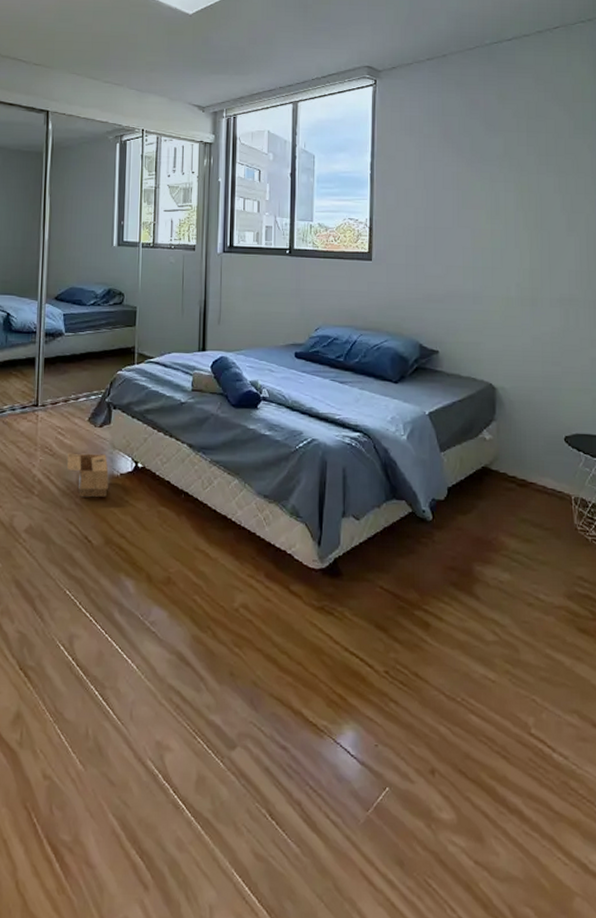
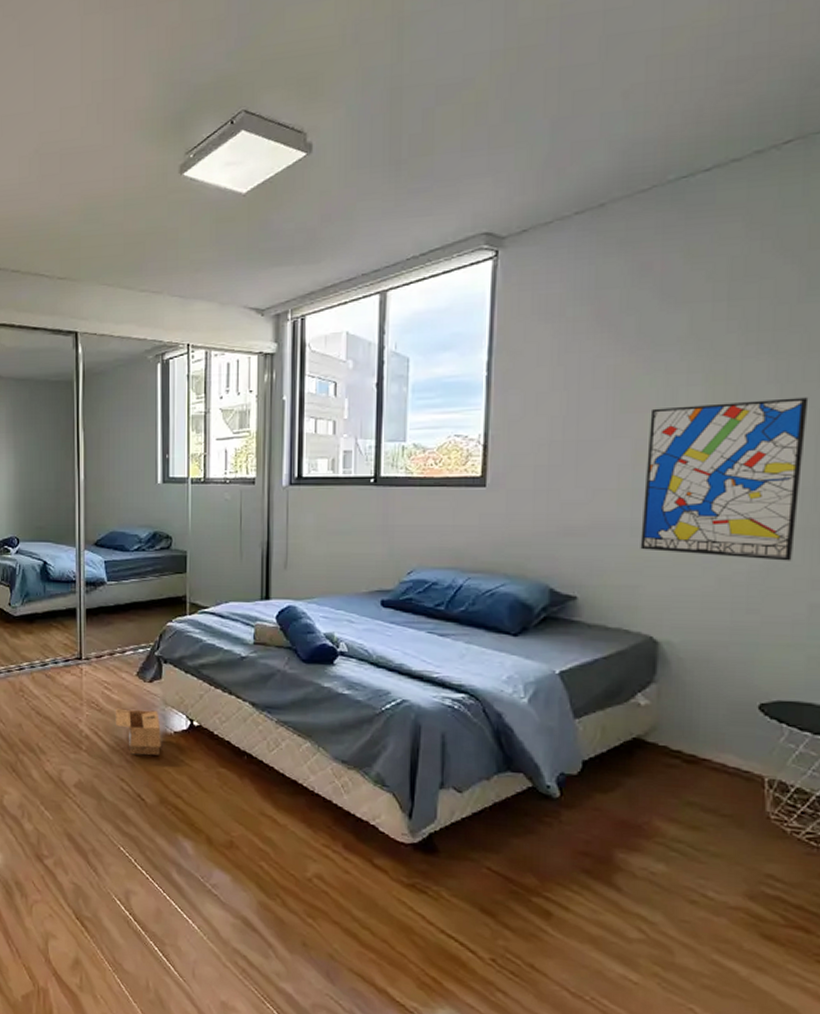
wall art: none [480,205,581,325] -> present [640,397,809,561]

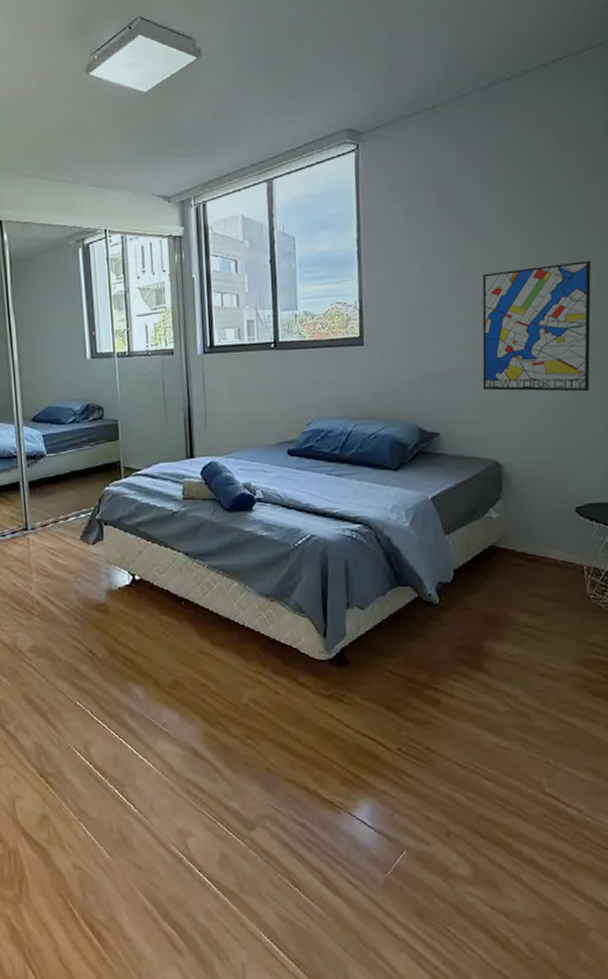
carton: present [115,708,161,755] -> none [62,570,107,614]

